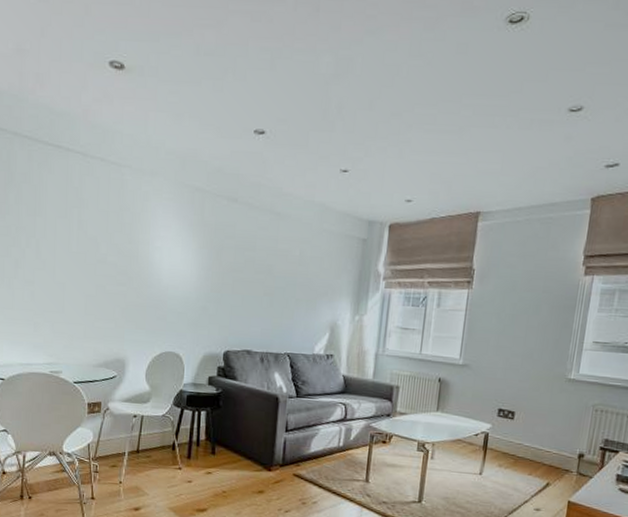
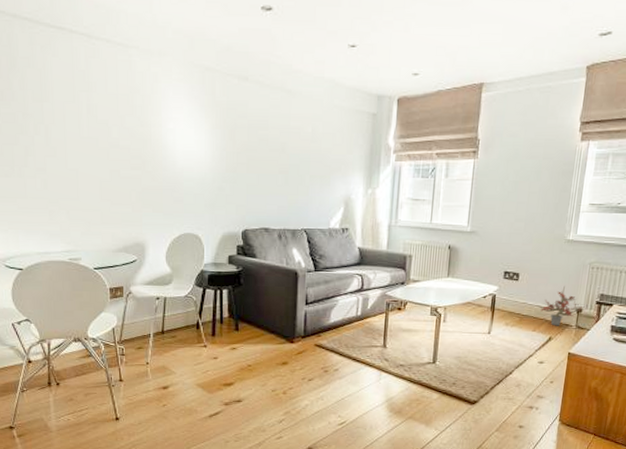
potted plant: none [533,427,585,472] -> present [536,285,583,326]

